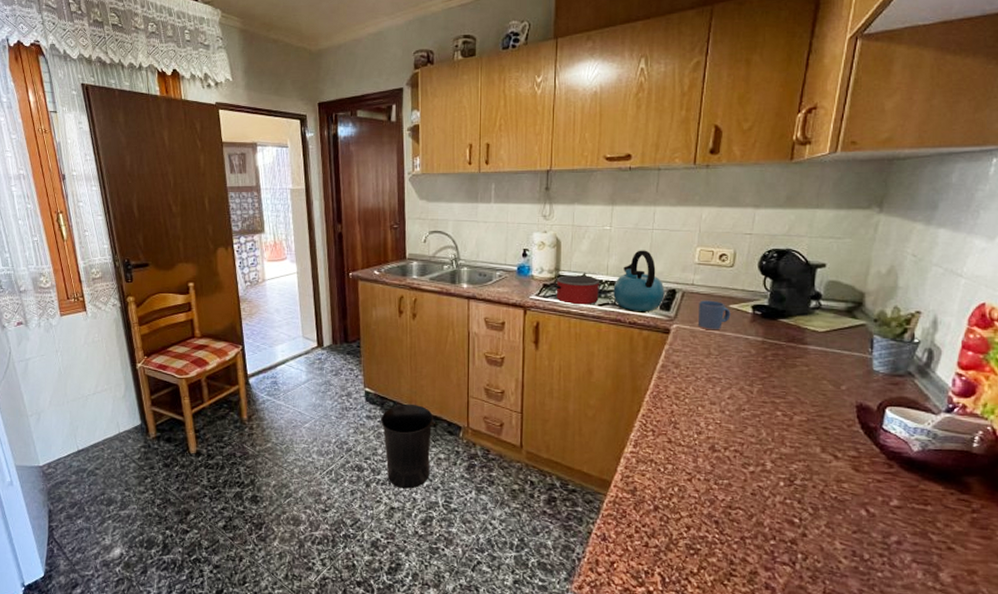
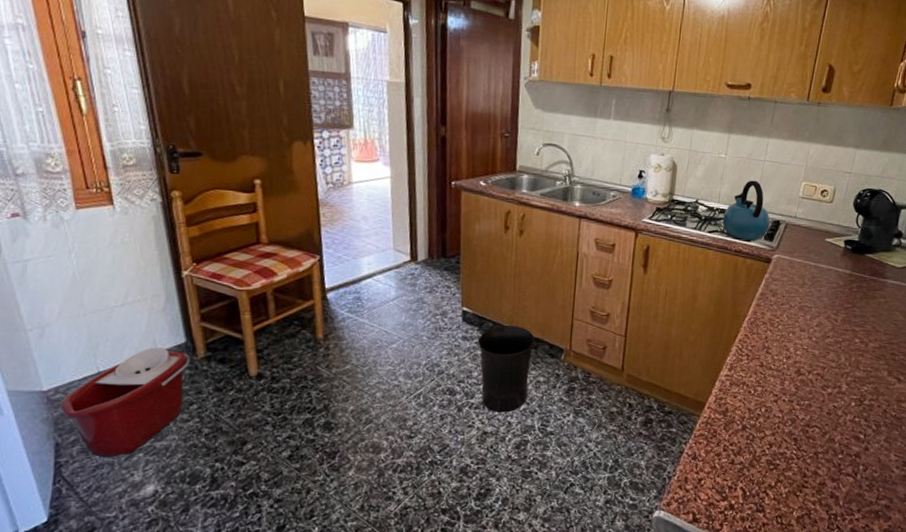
bucket: none [52,429,144,524] -> present [60,347,190,458]
cooking pot: present [553,275,602,304] -> none [666,200,713,231]
mug: present [697,300,731,331] -> none [796,232,826,262]

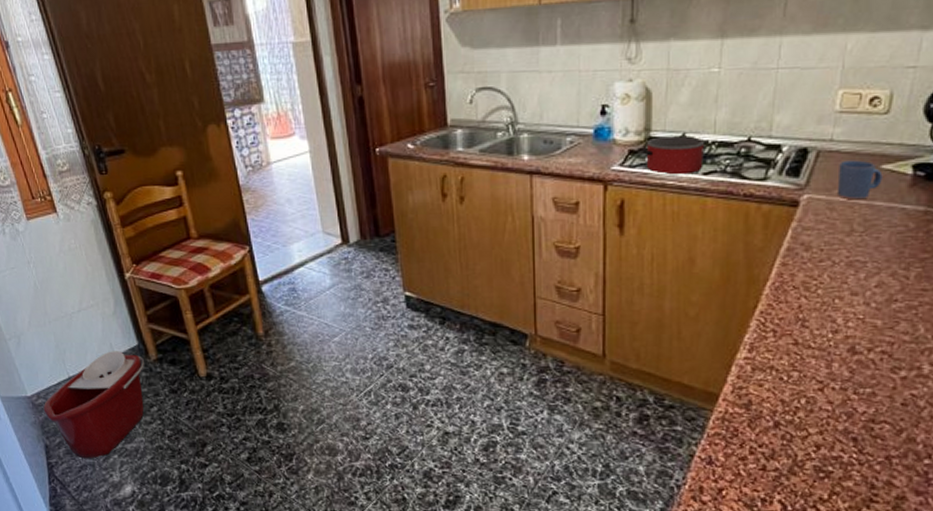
waste bin: present [478,324,535,413] -> none [427,309,492,410]
cooking pot: none [666,200,713,231] -> present [642,136,707,174]
kettle: present [722,180,770,241] -> none [722,97,793,180]
mug: none [796,232,826,262] -> present [836,160,883,200]

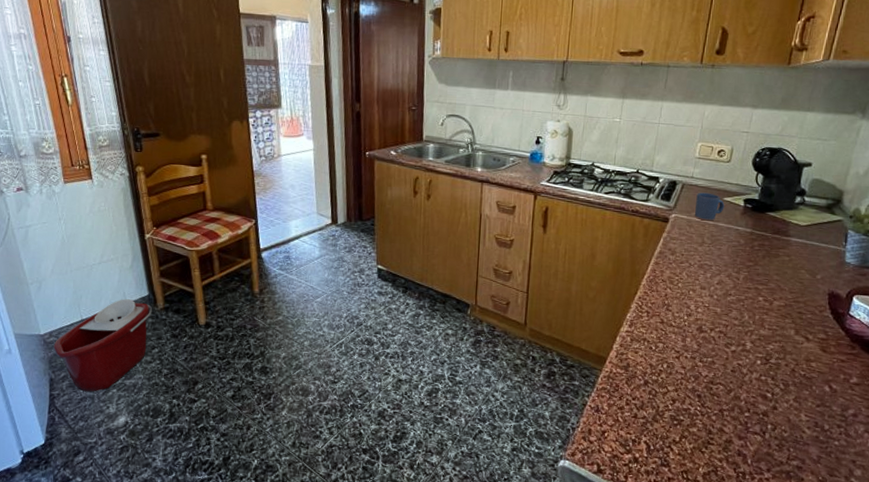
cooking pot: present [642,136,707,174] -> none [563,163,609,192]

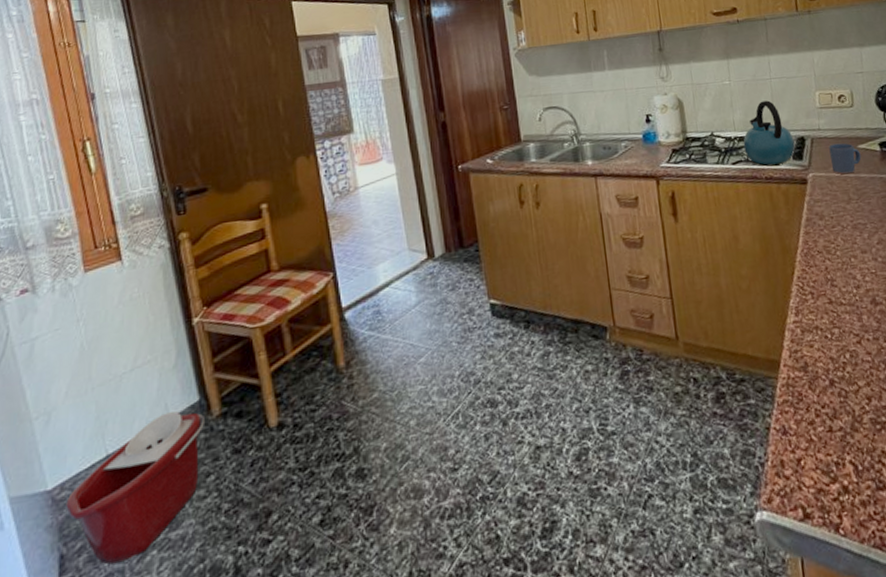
kettle: none [619,142,667,201] -> present [743,100,795,165]

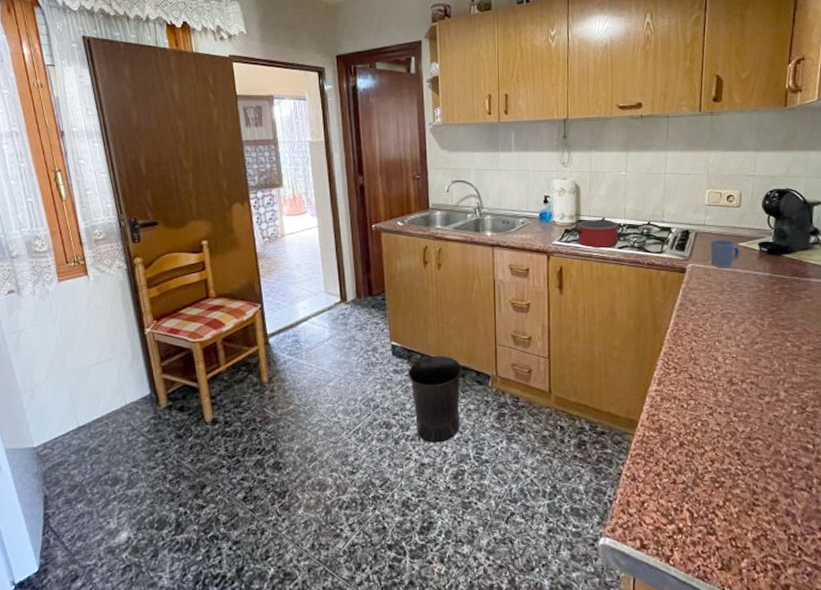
bucket: present [66,411,204,565] -> none [48,400,154,507]
waste bin: none [512,309,578,419] -> present [409,355,461,443]
cooking pot: none [683,134,731,167] -> present [575,220,620,248]
kettle: present [743,100,795,165] -> none [631,193,679,253]

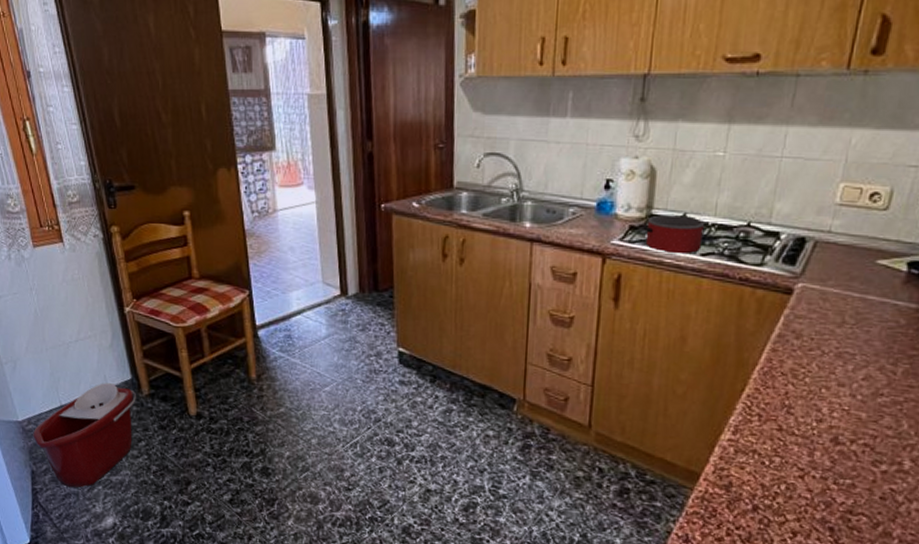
bucket: none [48,400,154,507] -> present [33,383,136,488]
waste bin: present [409,355,461,443] -> none [417,368,481,470]
mug: present [710,239,740,268] -> none [831,252,878,293]

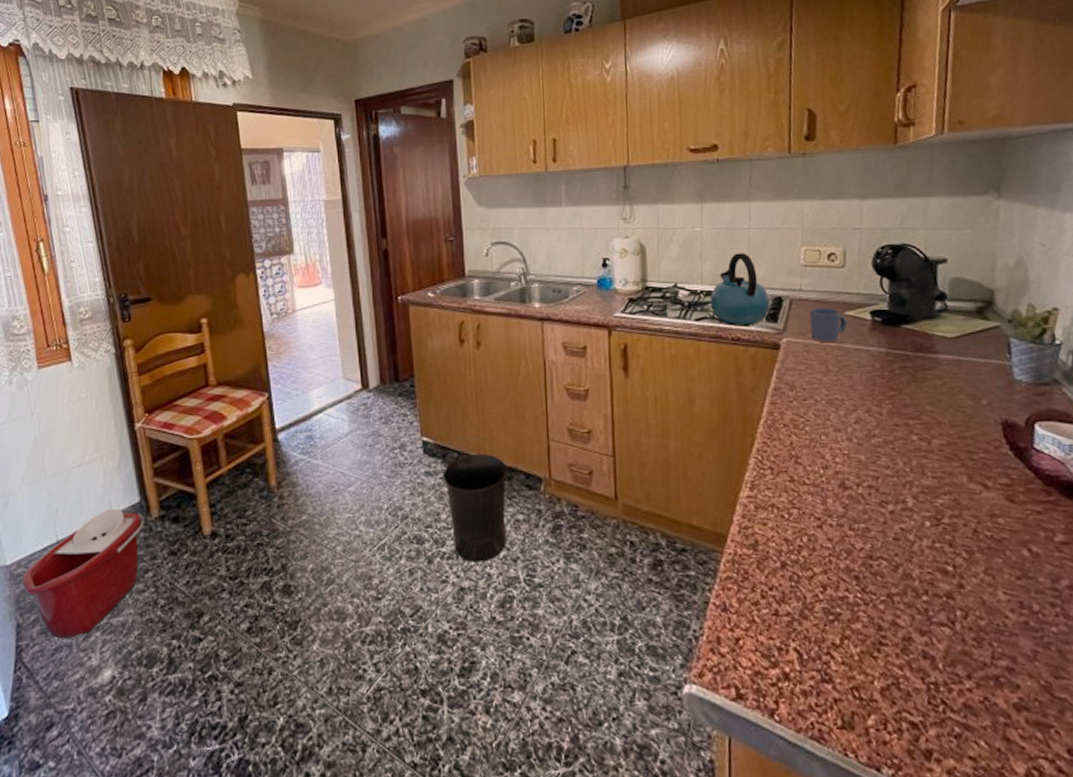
waste bin: none [417,368,481,470] -> present [443,453,507,562]
cooking pot: present [643,215,707,253] -> none [641,286,697,320]
kettle: none [721,184,791,265] -> present [710,253,770,325]
mug: none [831,252,878,293] -> present [810,307,848,343]

